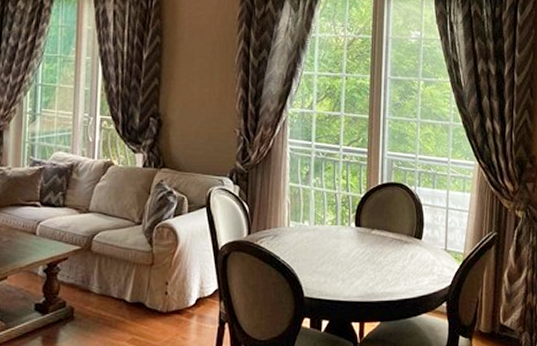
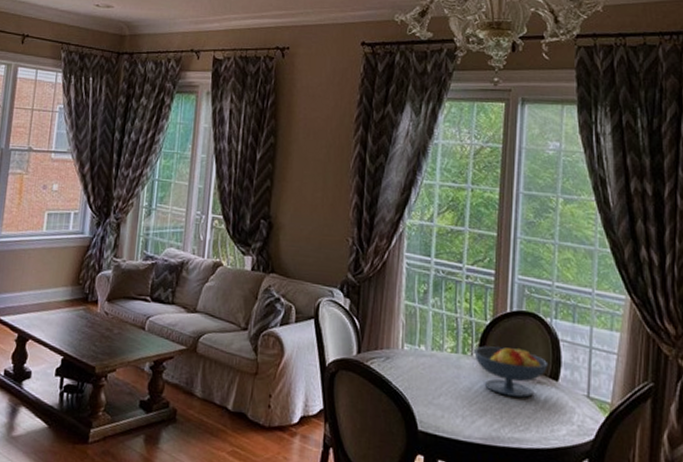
fruit bowl: none [350,214,414,257] -> present [473,346,549,398]

